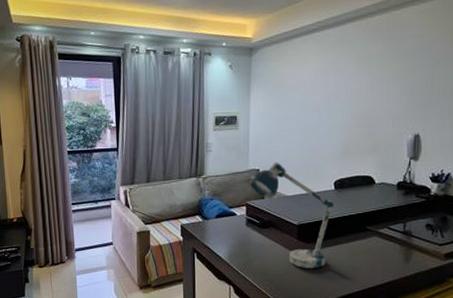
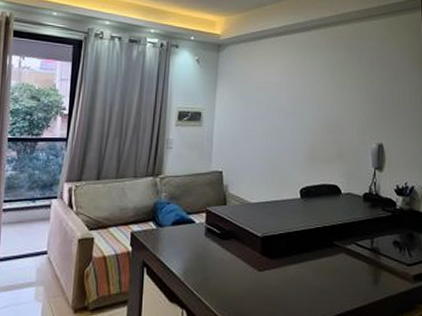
desk lamp: present [248,162,333,269] -> none [210,164,299,291]

